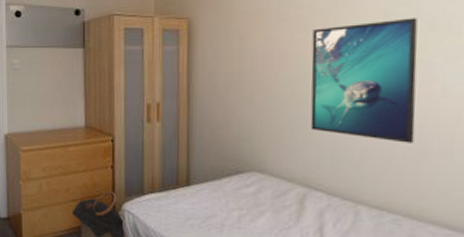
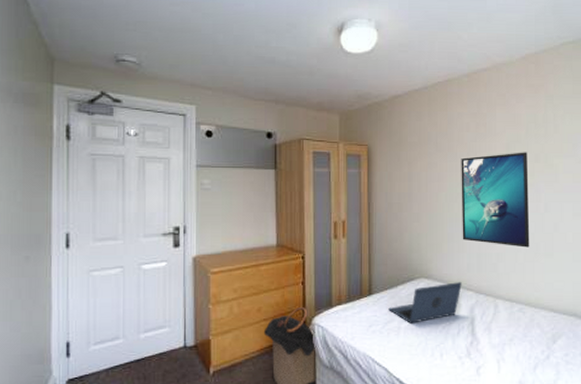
laptop: none [210,179,308,222] -> present [388,282,462,324]

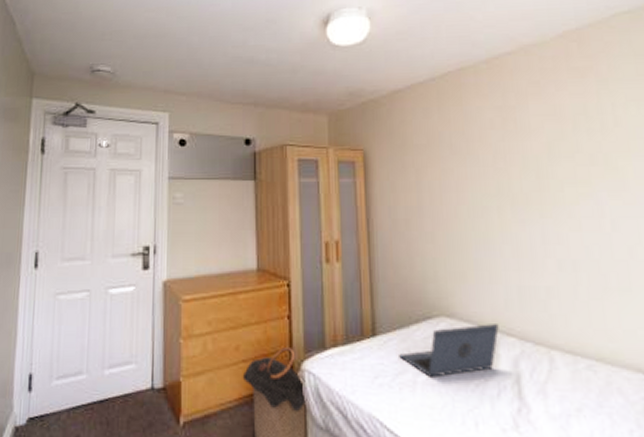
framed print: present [461,152,530,248] -> none [485,152,595,280]

